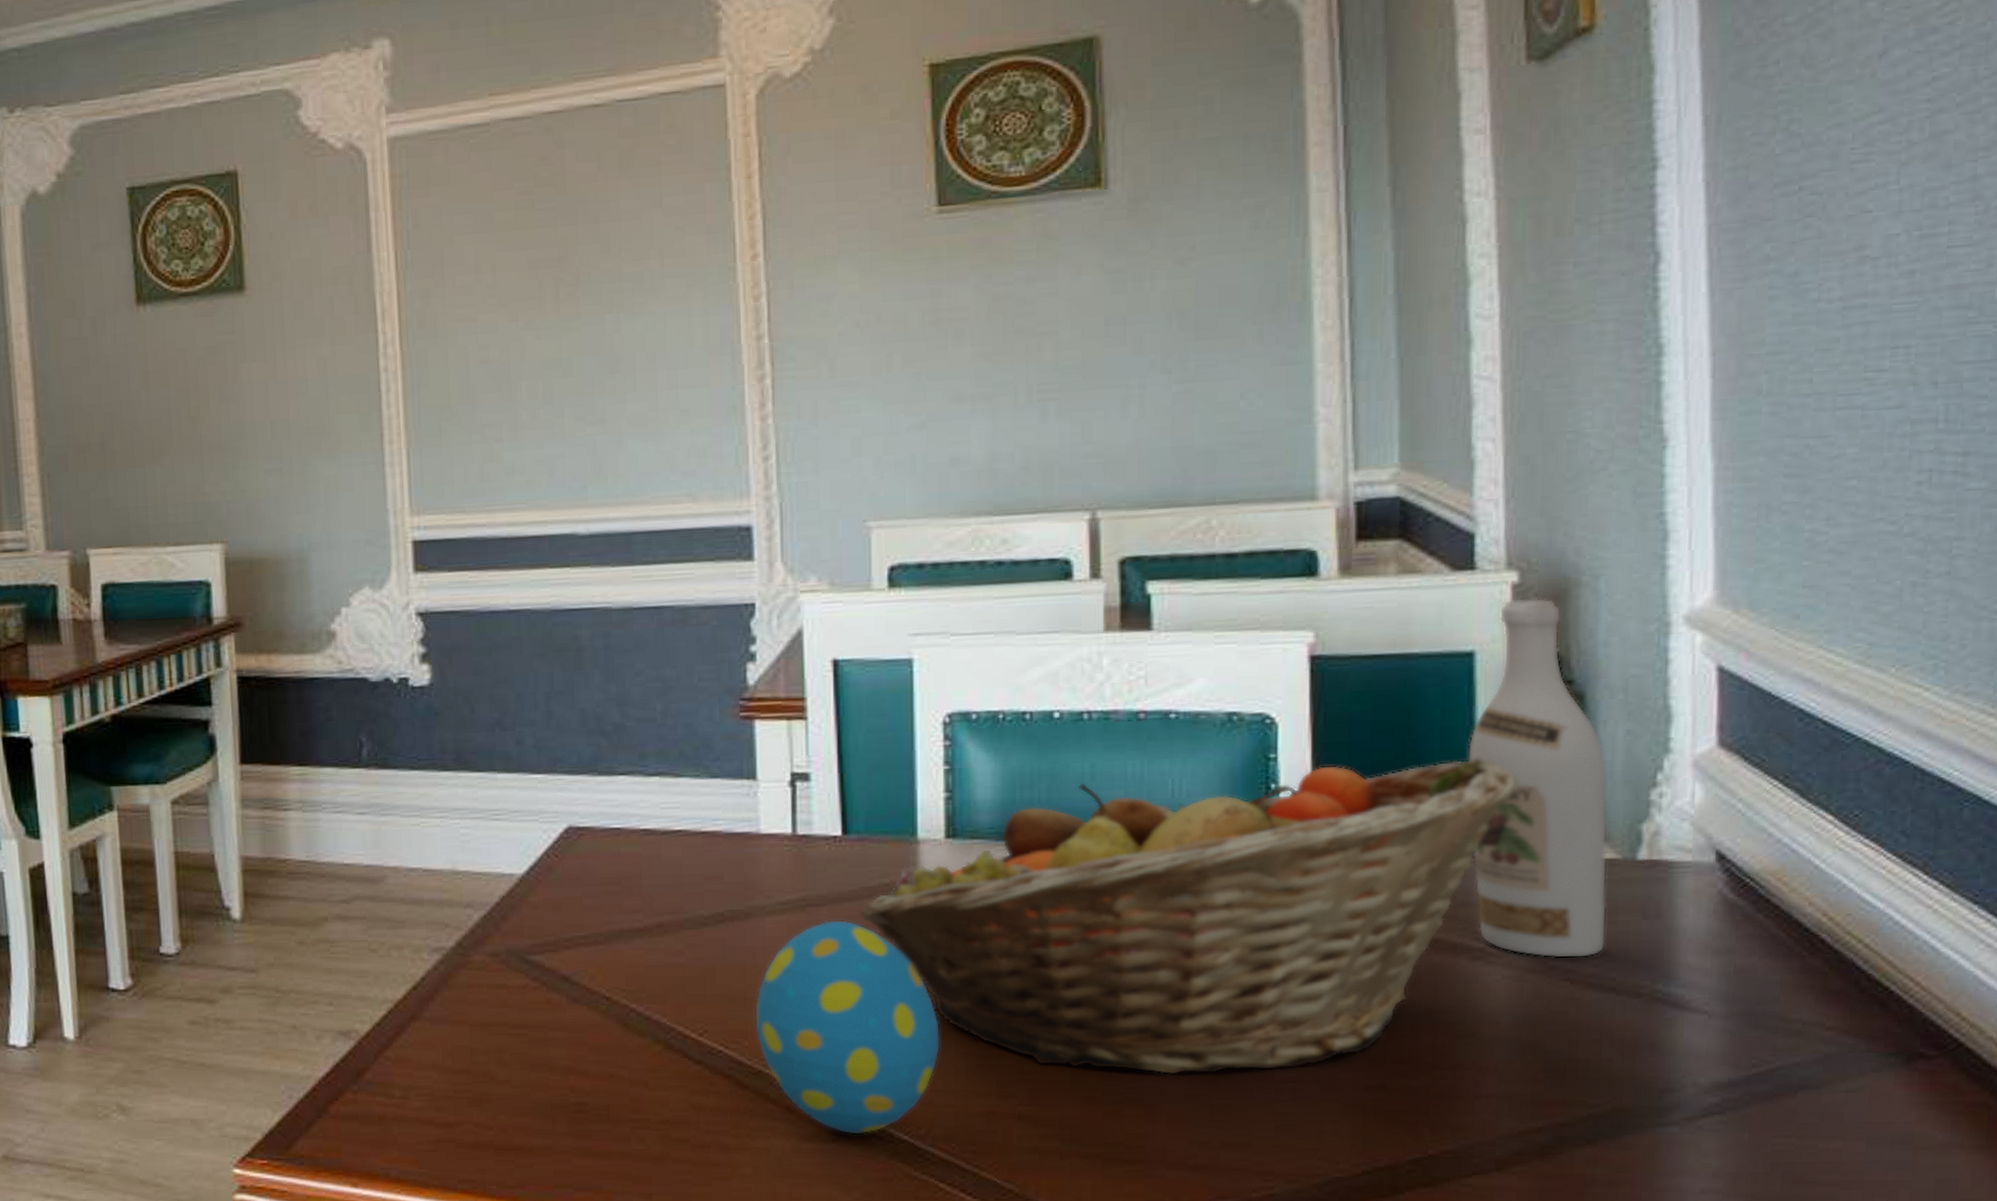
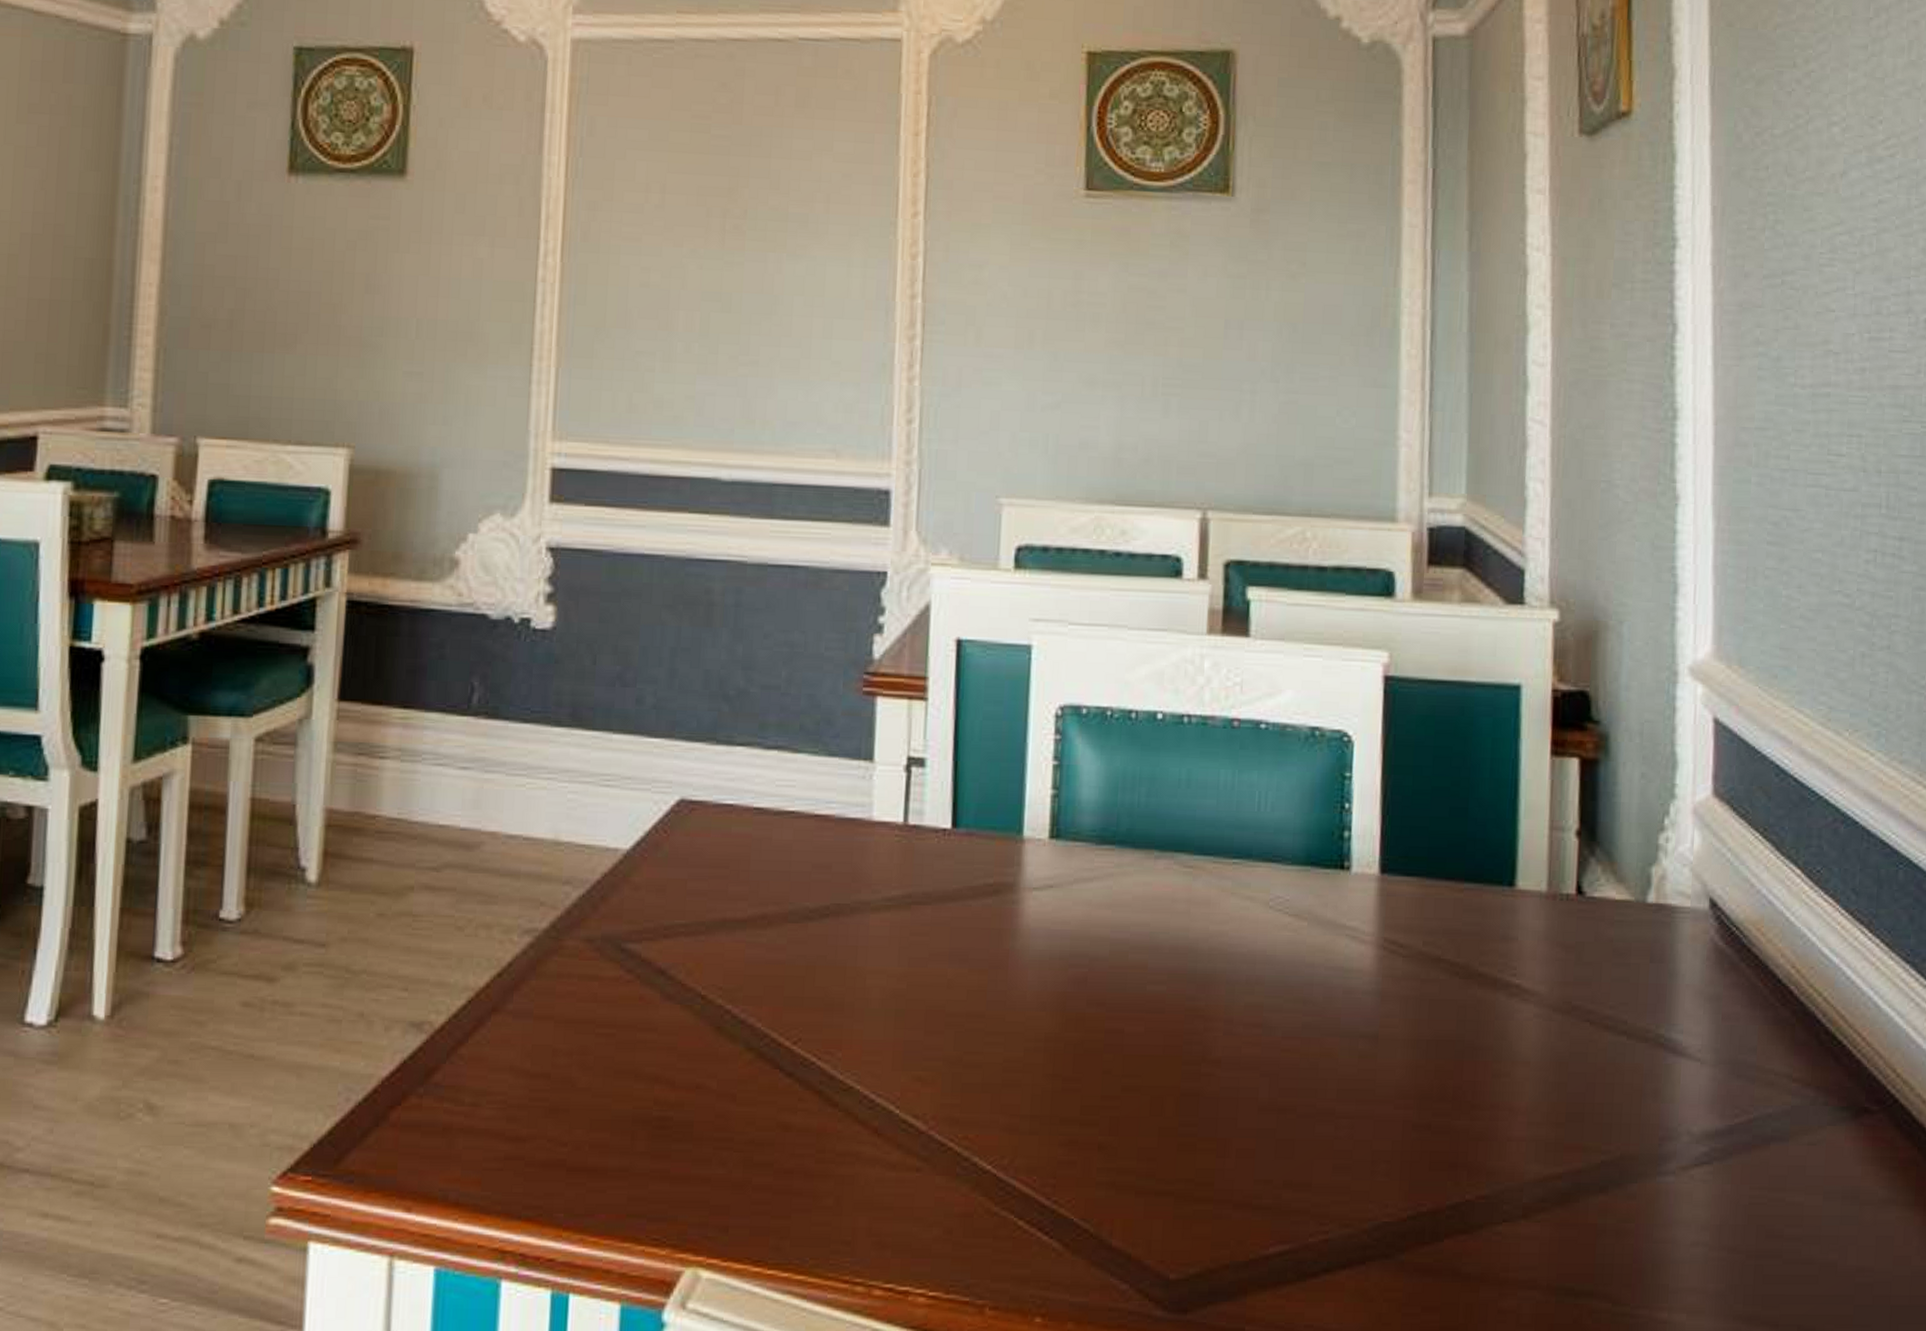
decorative egg: present [755,919,941,1135] -> none [850,920,1031,1163]
fruit basket: present [860,758,1519,1075] -> none [962,787,1554,1107]
wine bottle: present [1467,597,1608,959] -> none [1511,636,1625,1000]

